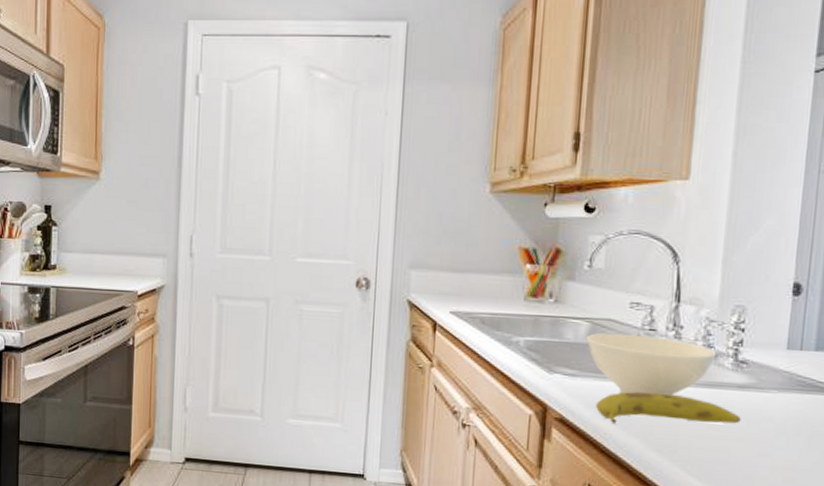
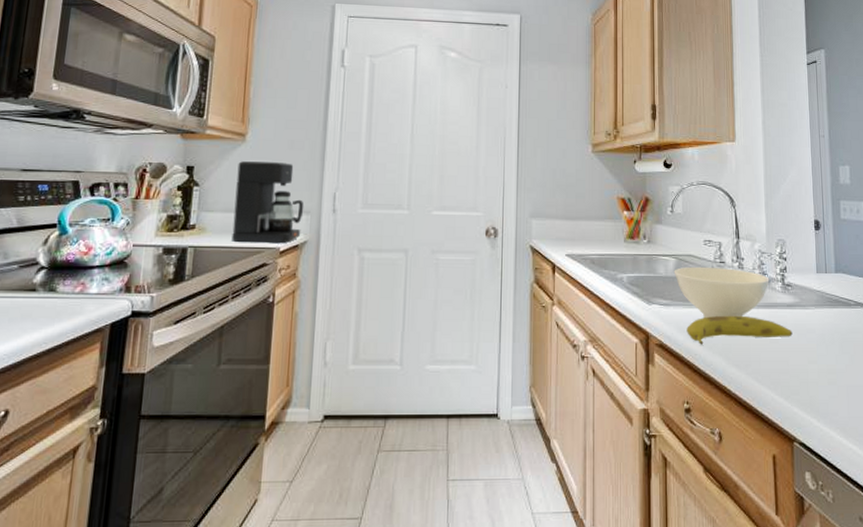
coffee maker: none [91,201,161,286] -> present [232,161,304,243]

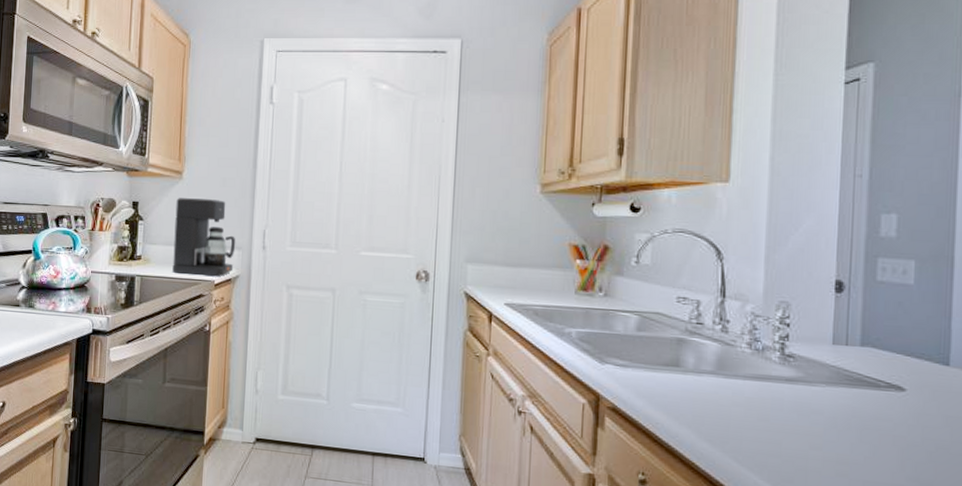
bowl: present [674,266,770,319] -> none [635,326,763,388]
fruit: present [687,315,793,345] -> none [647,383,790,417]

